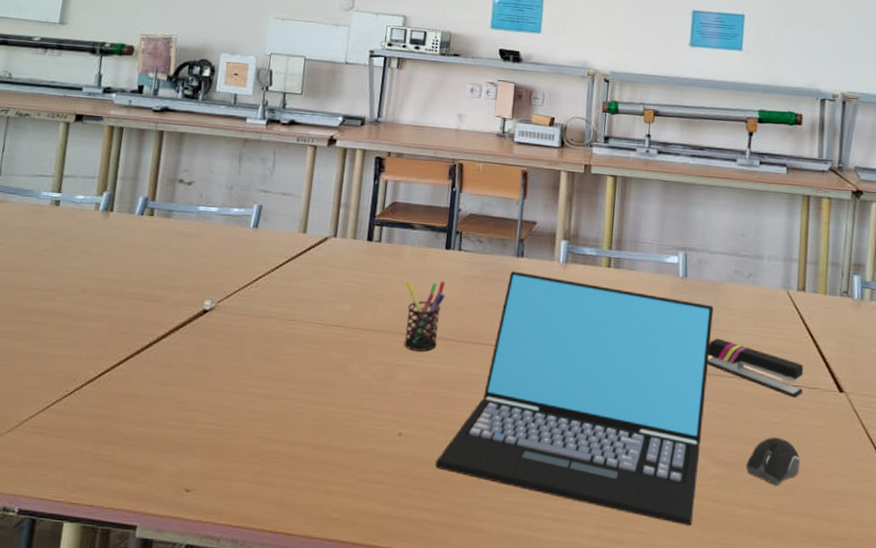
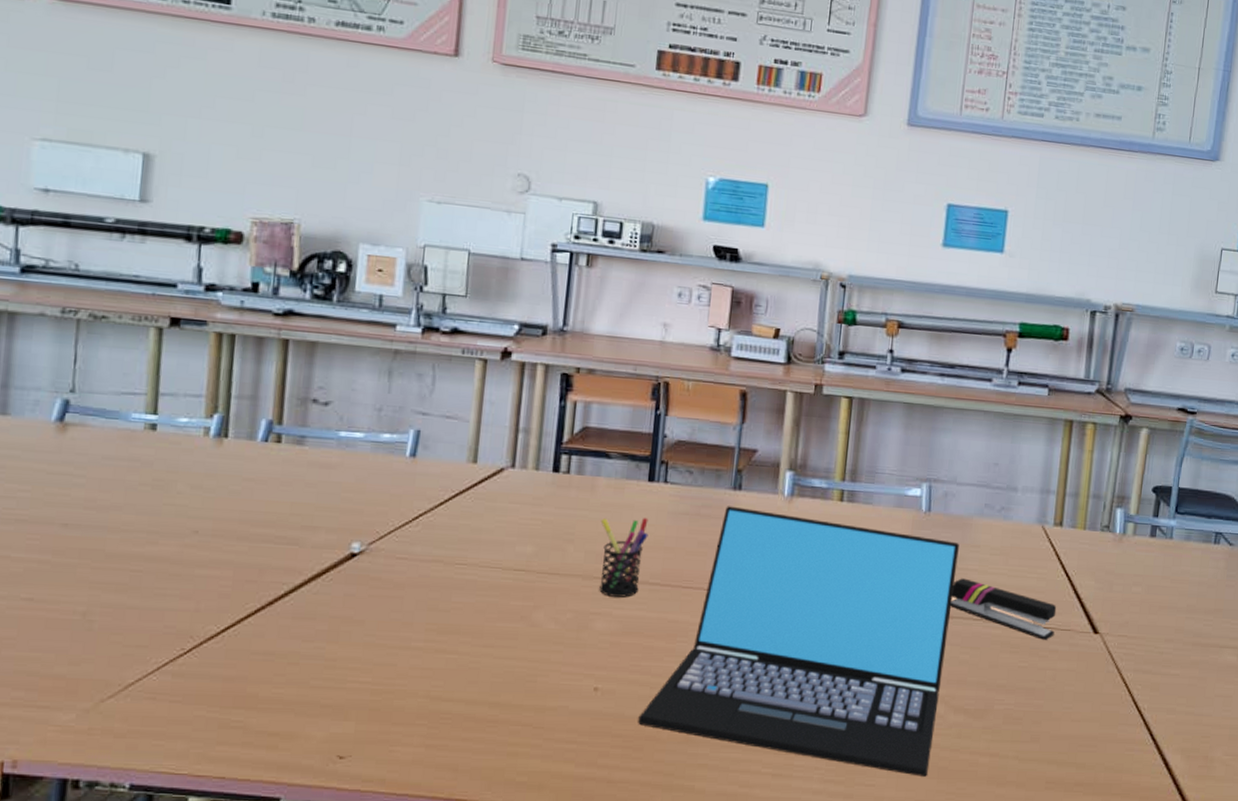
computer mouse: present [746,437,801,485] -> none [988,682,1048,732]

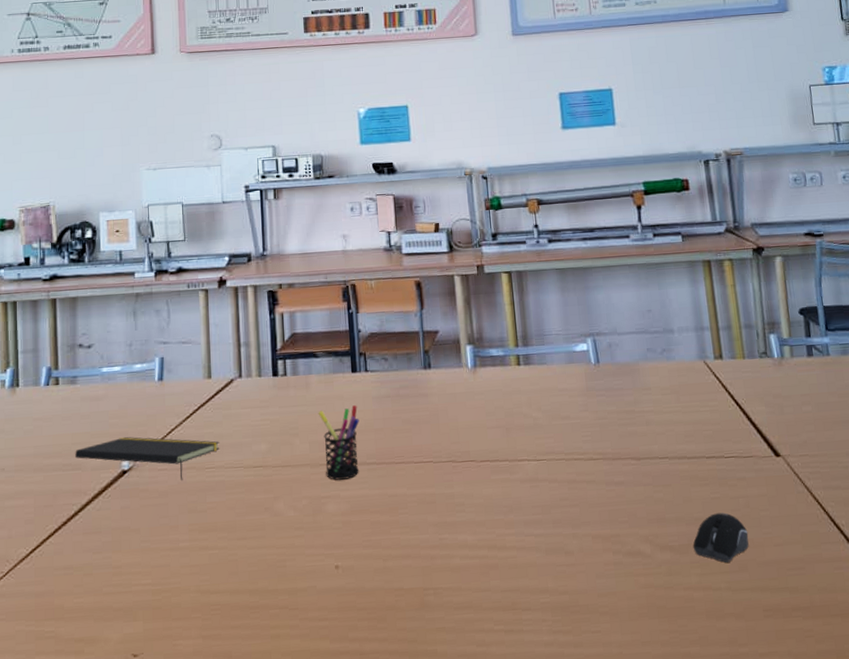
notepad: none [292,515,477,573] -> present [75,437,220,480]
laptop: present [638,506,959,777] -> none [377,383,648,618]
stapler: present [950,578,1057,640] -> none [633,420,738,469]
computer mouse: none [988,682,1048,732] -> present [693,512,749,563]

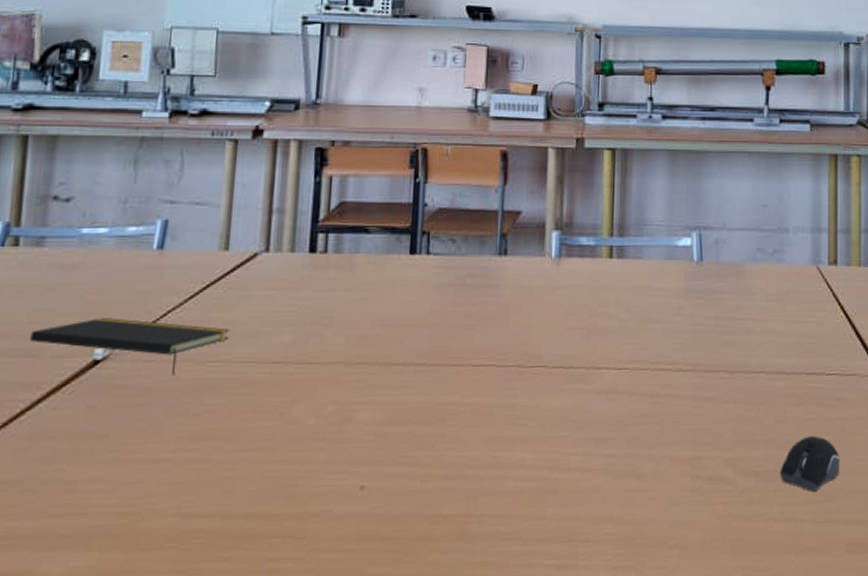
pen holder: present [318,405,359,480] -> none [361,294,412,383]

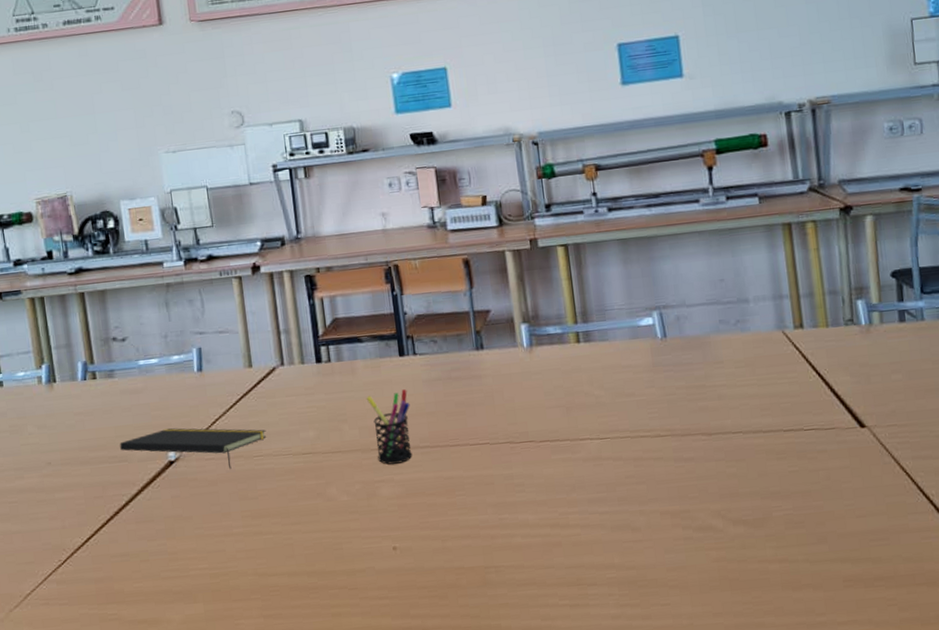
pen holder: none [361,294,412,383] -> present [366,389,412,465]
computer mouse: present [780,436,841,491] -> none [768,485,829,535]

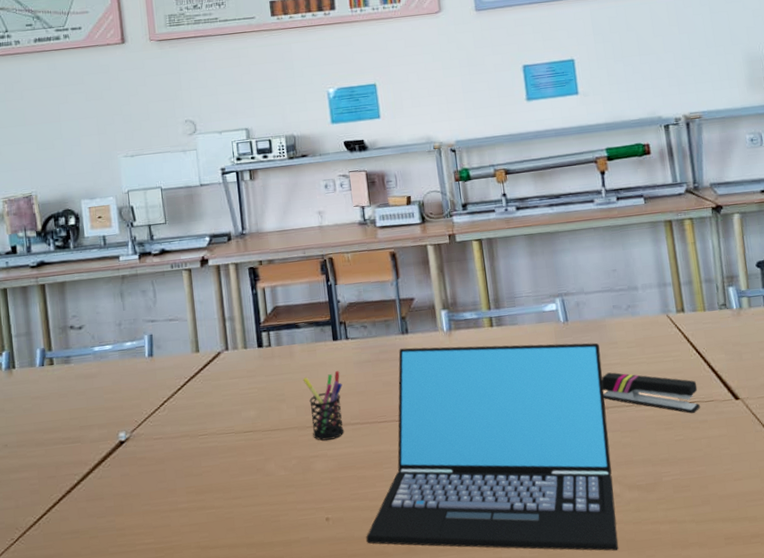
notepad: present [119,428,266,469] -> none [73,409,211,448]
laptop: none [437,361,720,591] -> present [366,342,618,551]
stapler: none [704,395,819,442] -> present [601,372,700,414]

